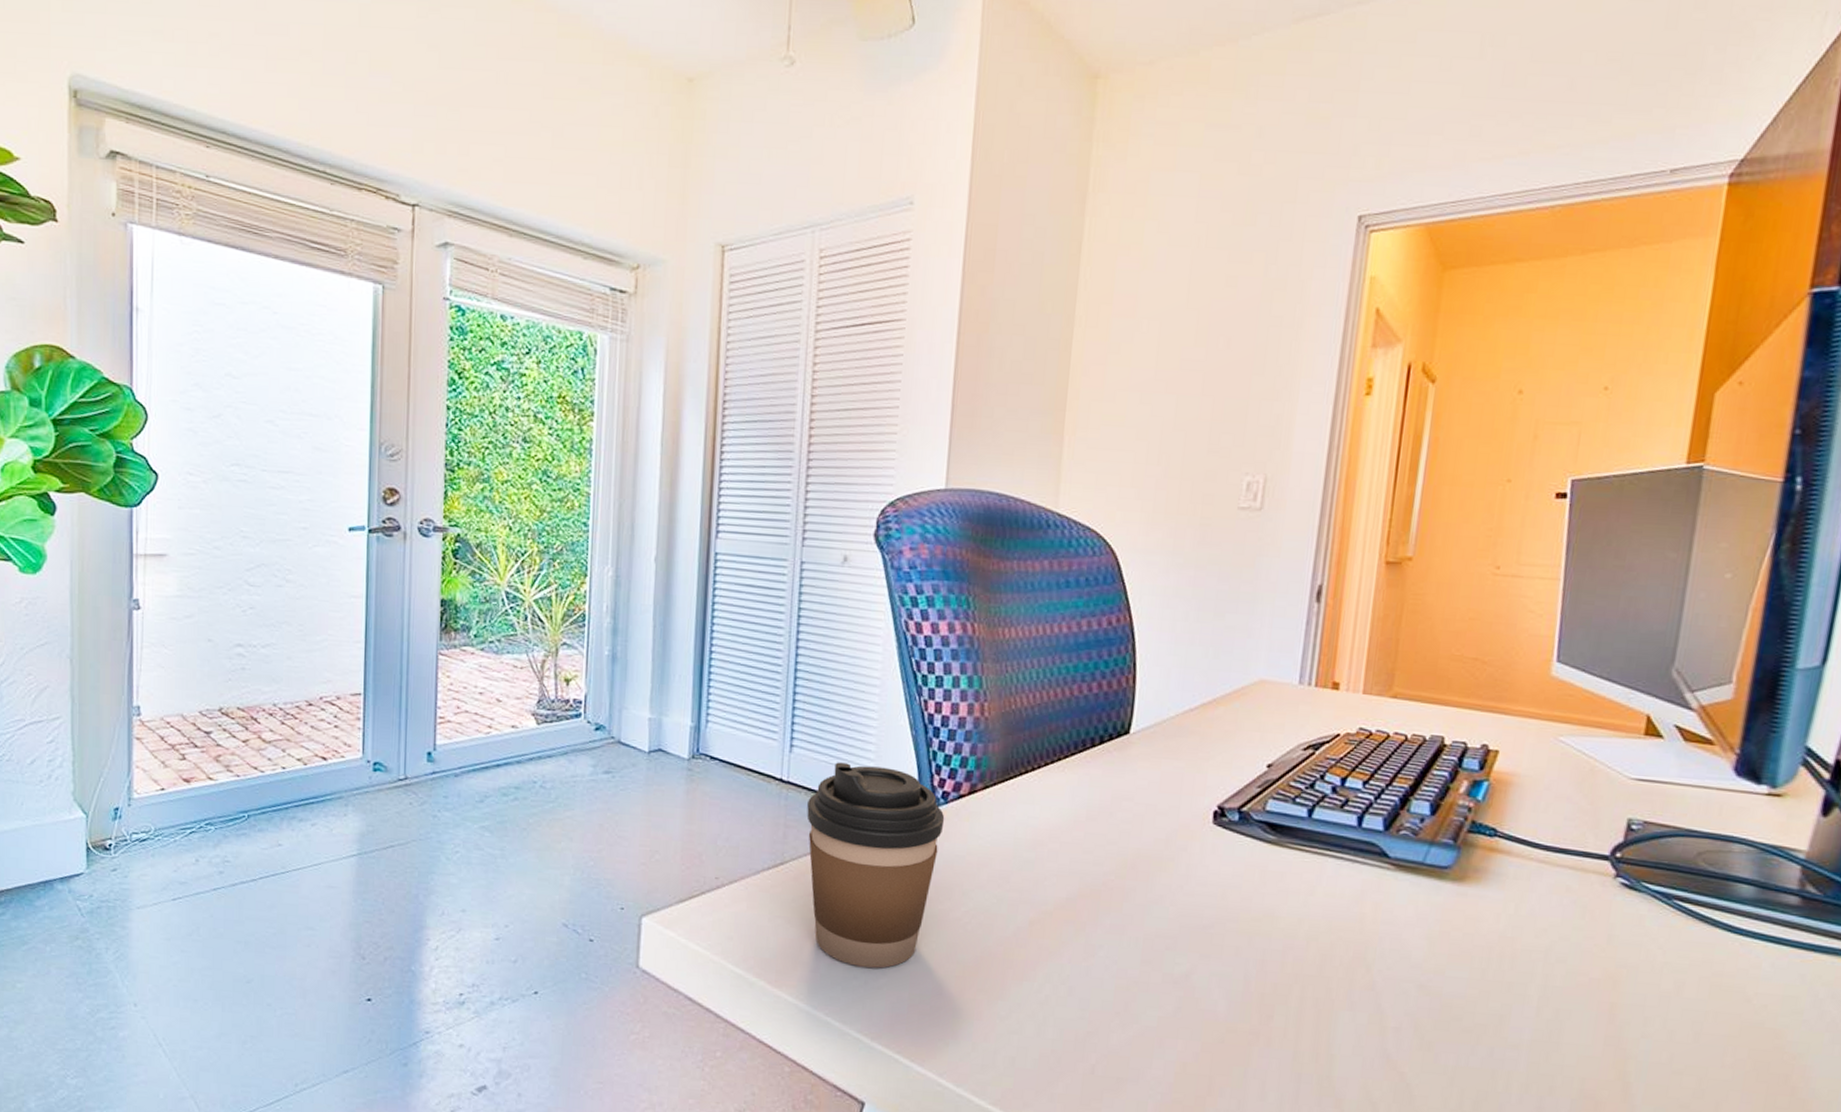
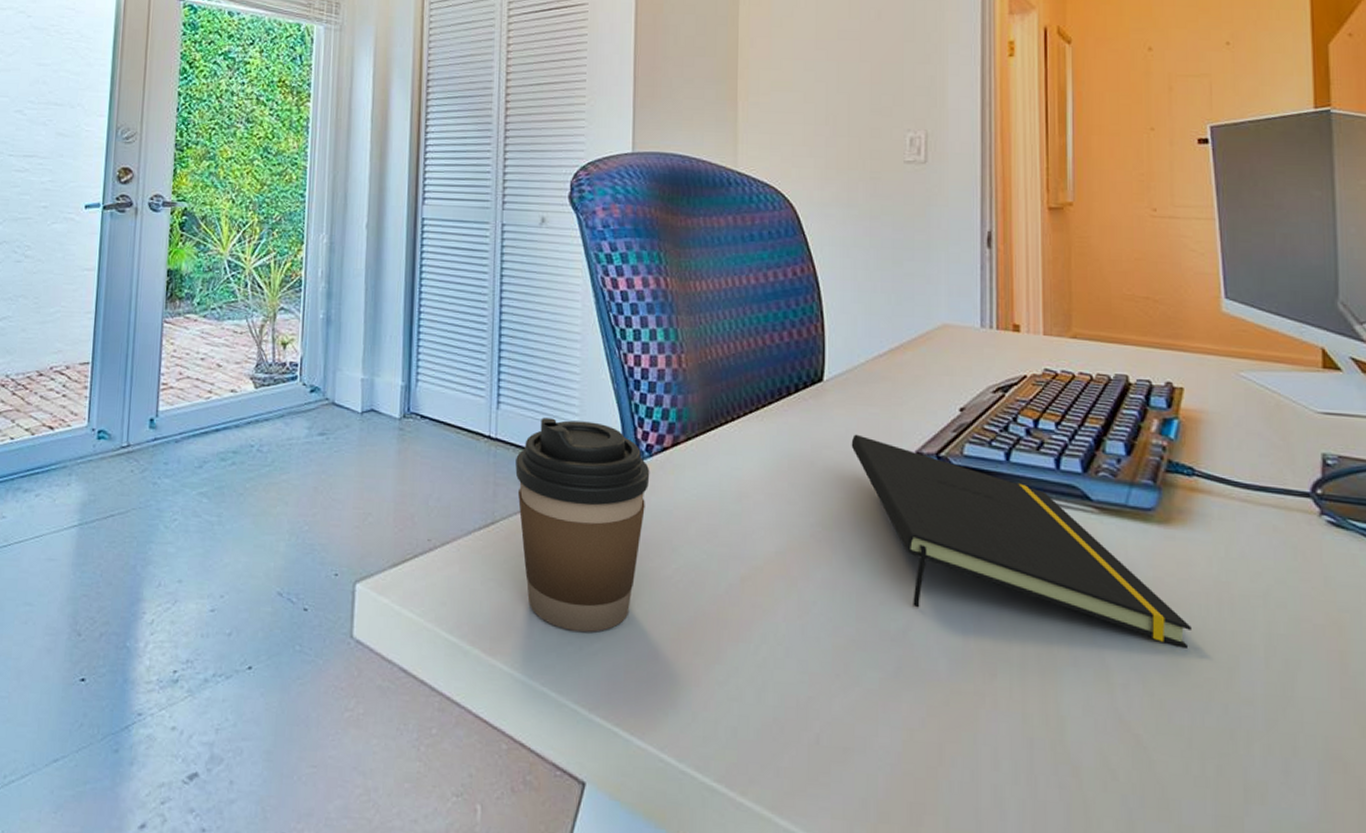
notepad: none [1152,787,1470,997] -> present [851,434,1191,648]

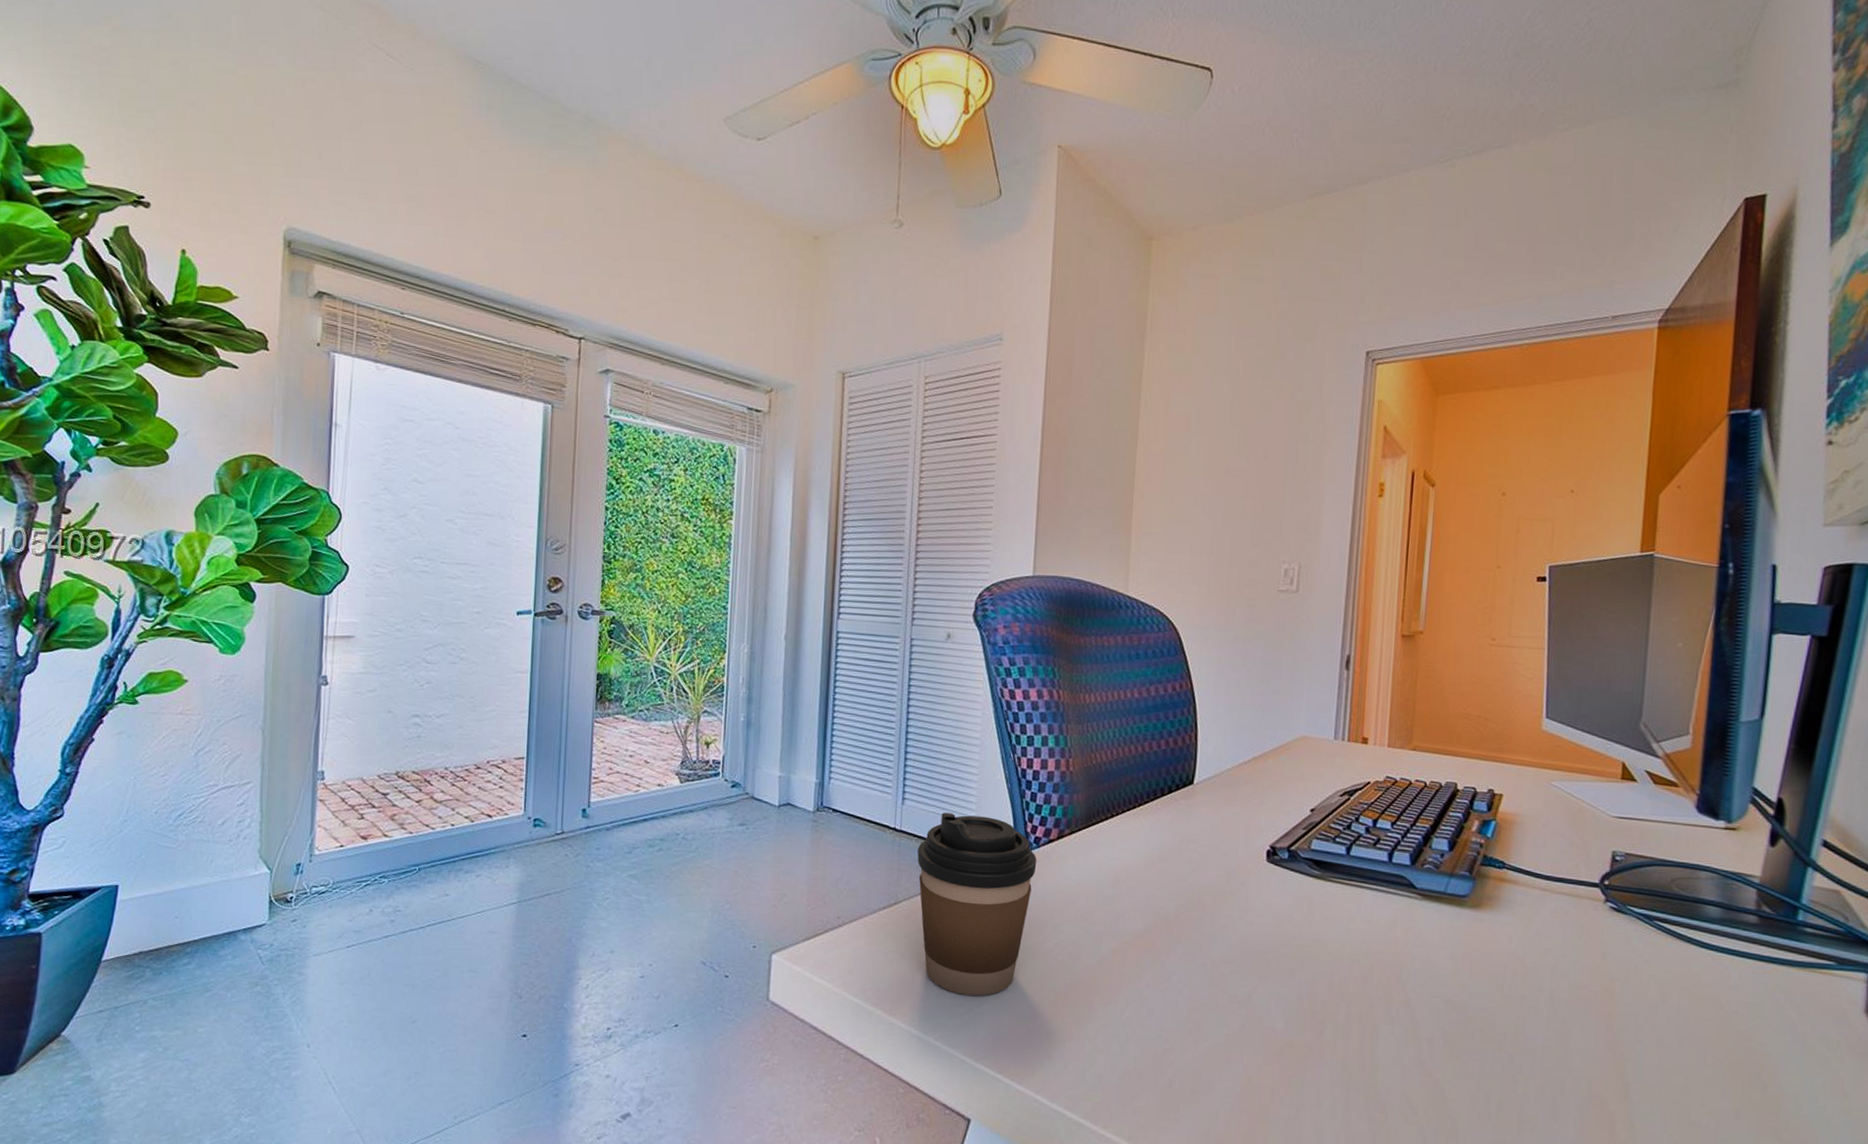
notepad: present [851,434,1191,648] -> none [1214,830,1489,1010]

